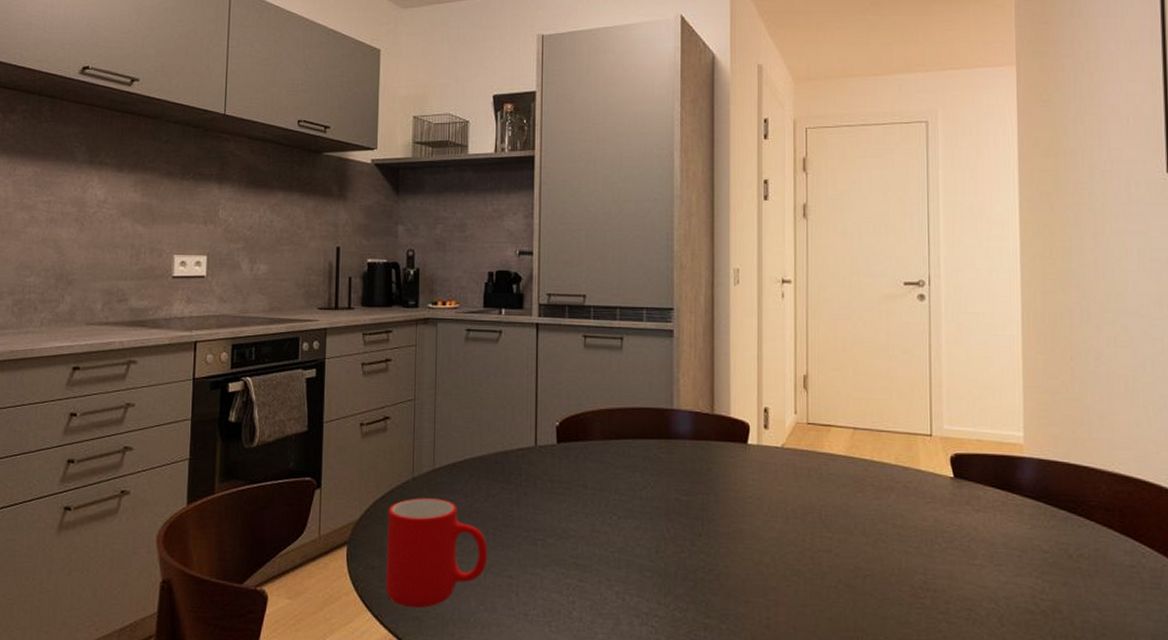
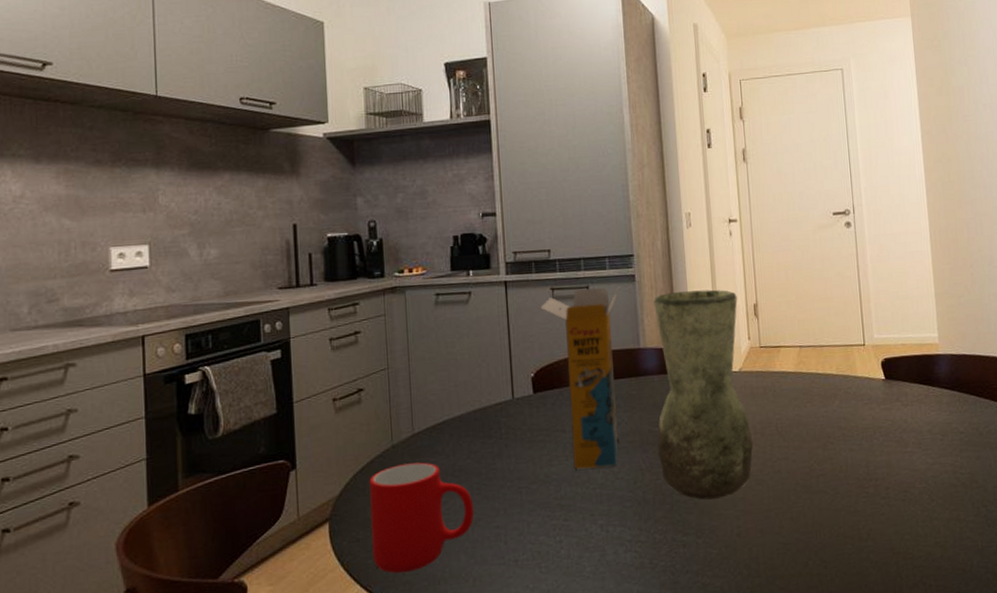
cereal box: none [571,339,655,531] -> present [540,287,619,470]
vase: none [683,353,792,584] -> present [654,289,754,500]

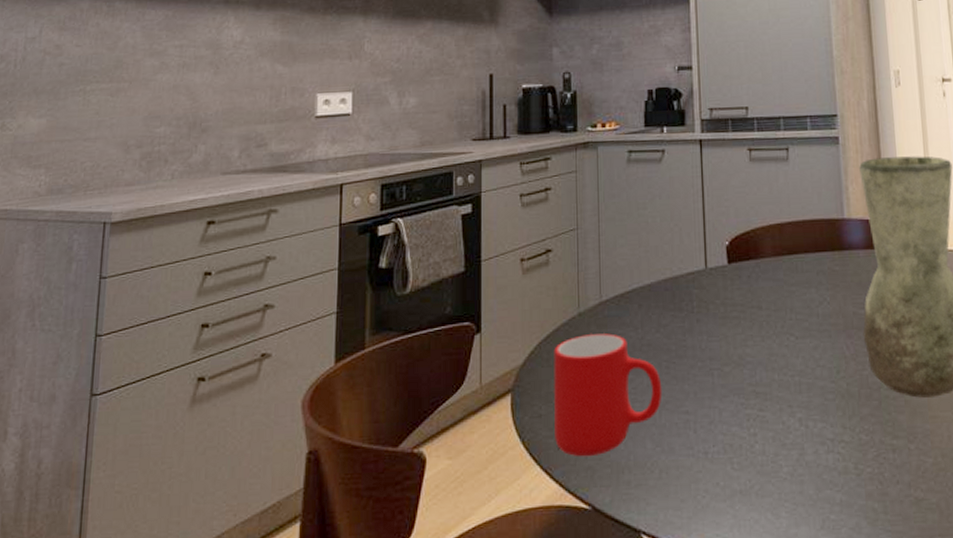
cereal box: present [540,287,619,470] -> none [736,149,821,353]

